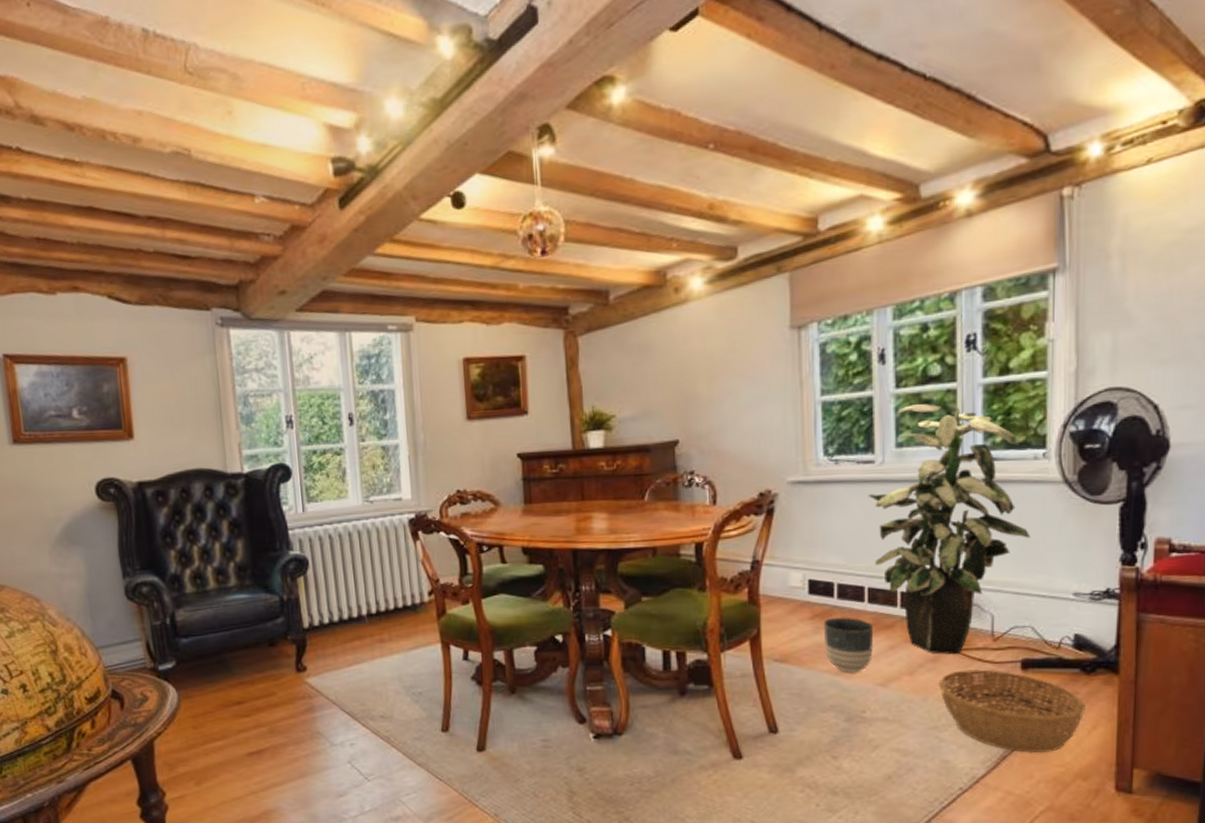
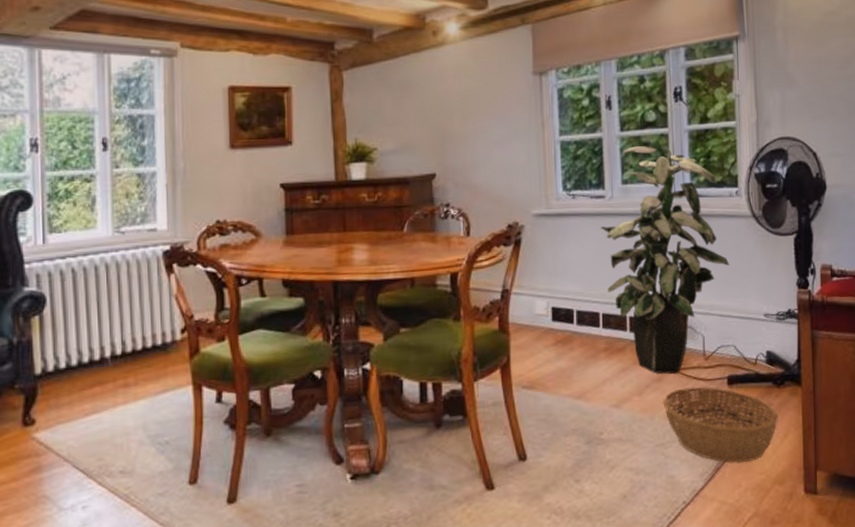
planter: present [823,617,874,673] -> none [565,342,608,396]

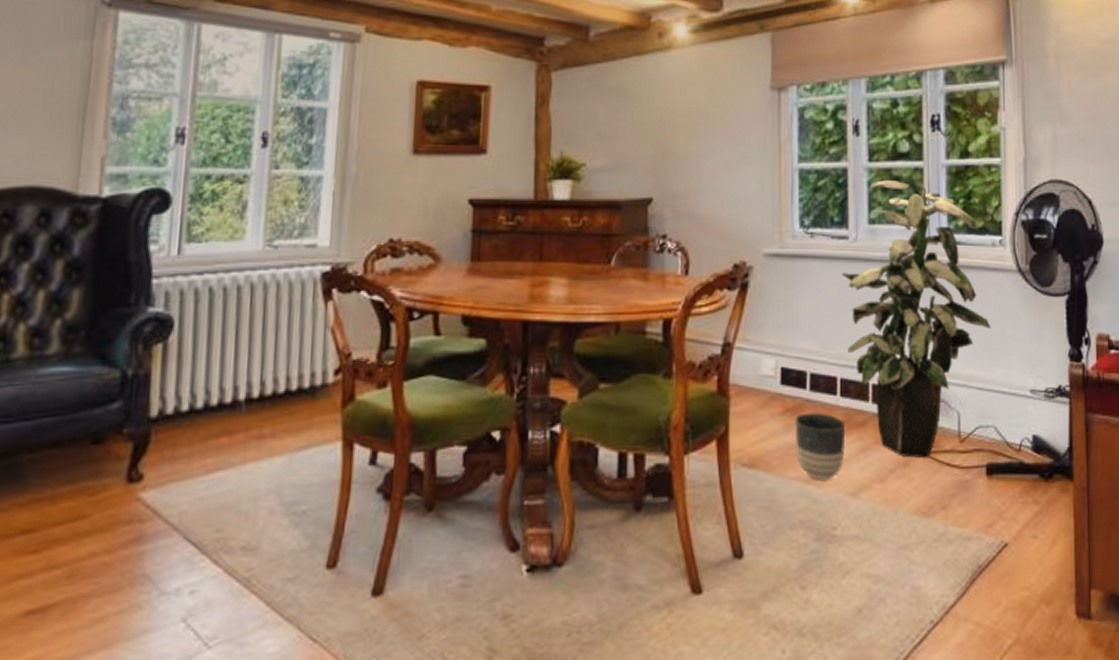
planter: none [565,342,608,396] -> present [795,412,846,480]
basket: present [663,386,778,464] -> none [909,475,1046,575]

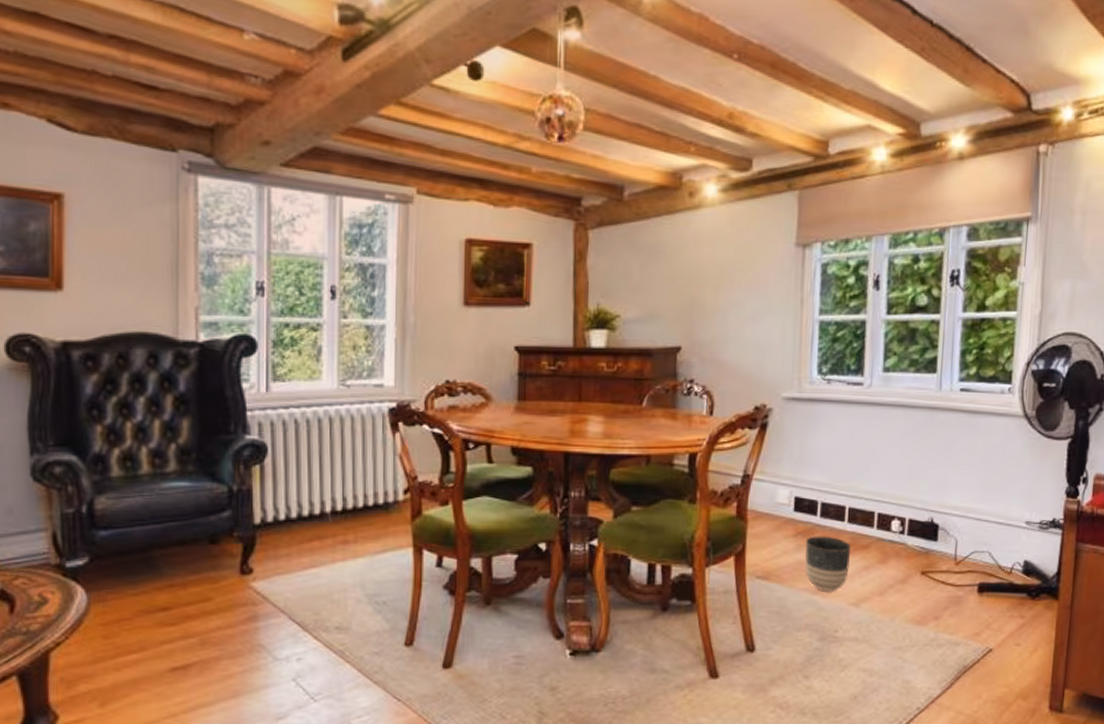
indoor plant: present [841,180,991,459] -> none [855,332,994,577]

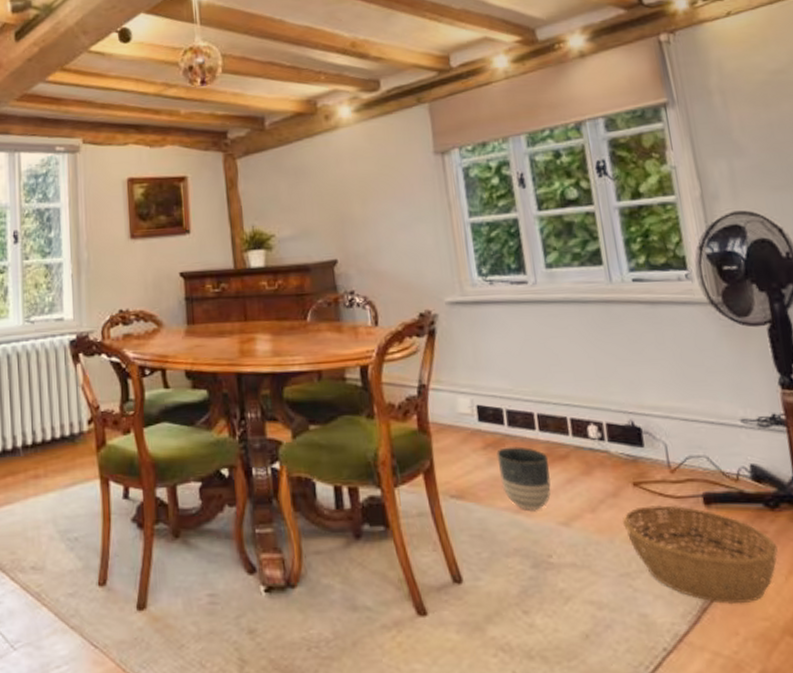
basket: none [905,592,1029,674] -> present [622,505,778,605]

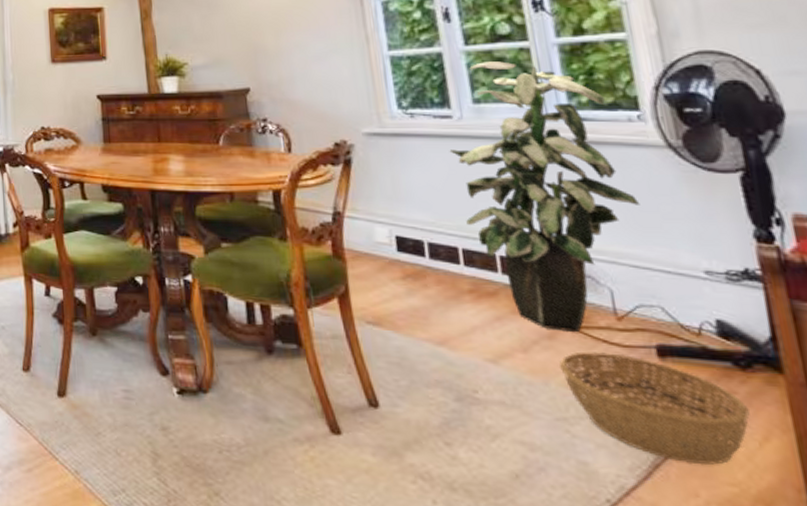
planter: present [496,446,551,510] -> none [417,279,477,344]
indoor plant: none [525,226,689,489] -> present [449,61,641,333]

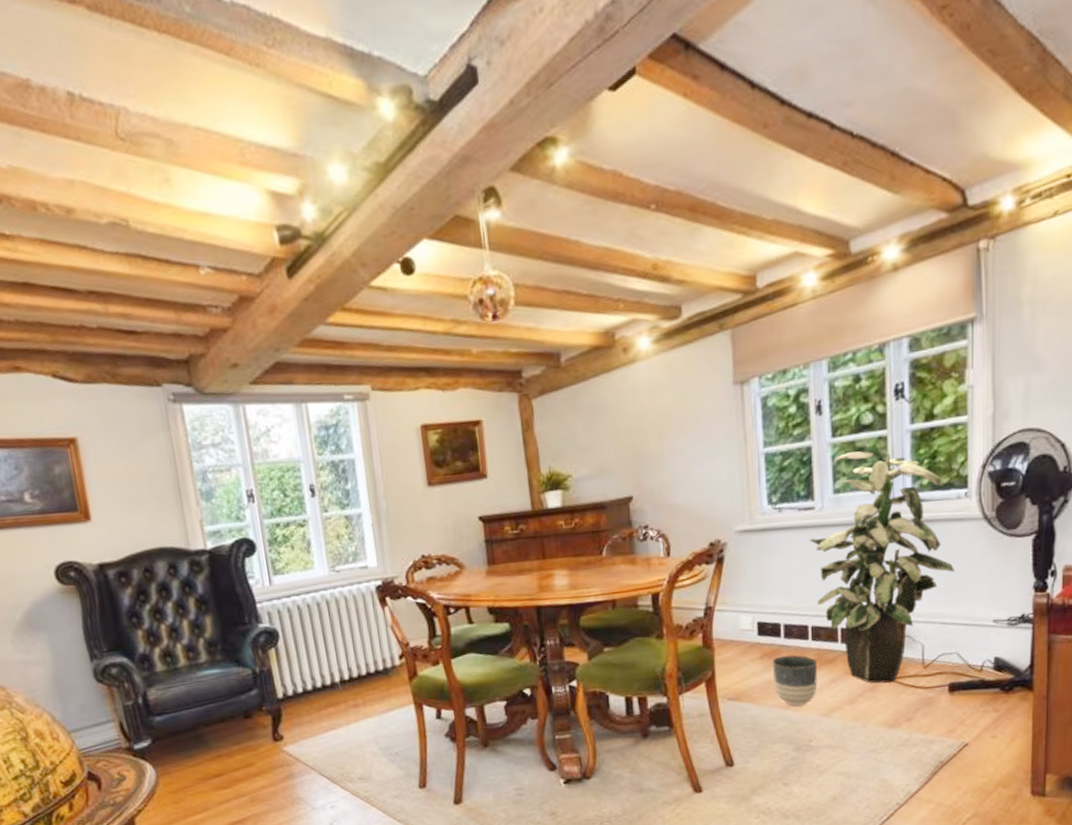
planter: none [417,279,477,344] -> present [772,654,818,706]
basket: present [559,351,750,465] -> none [877,694,1005,768]

